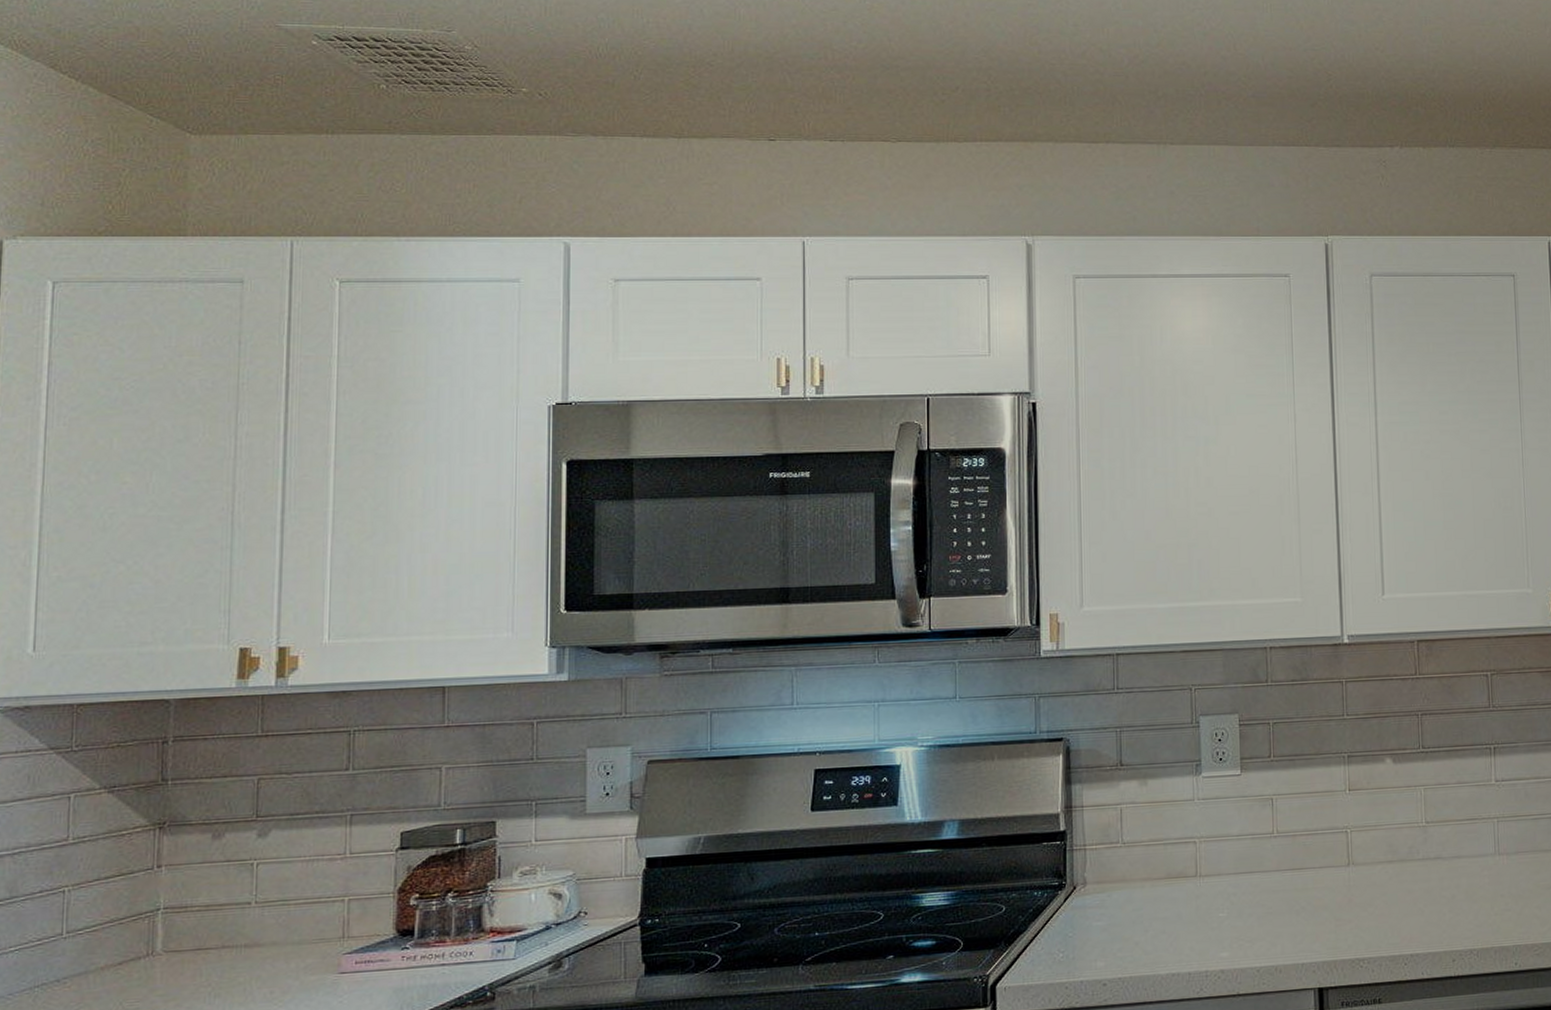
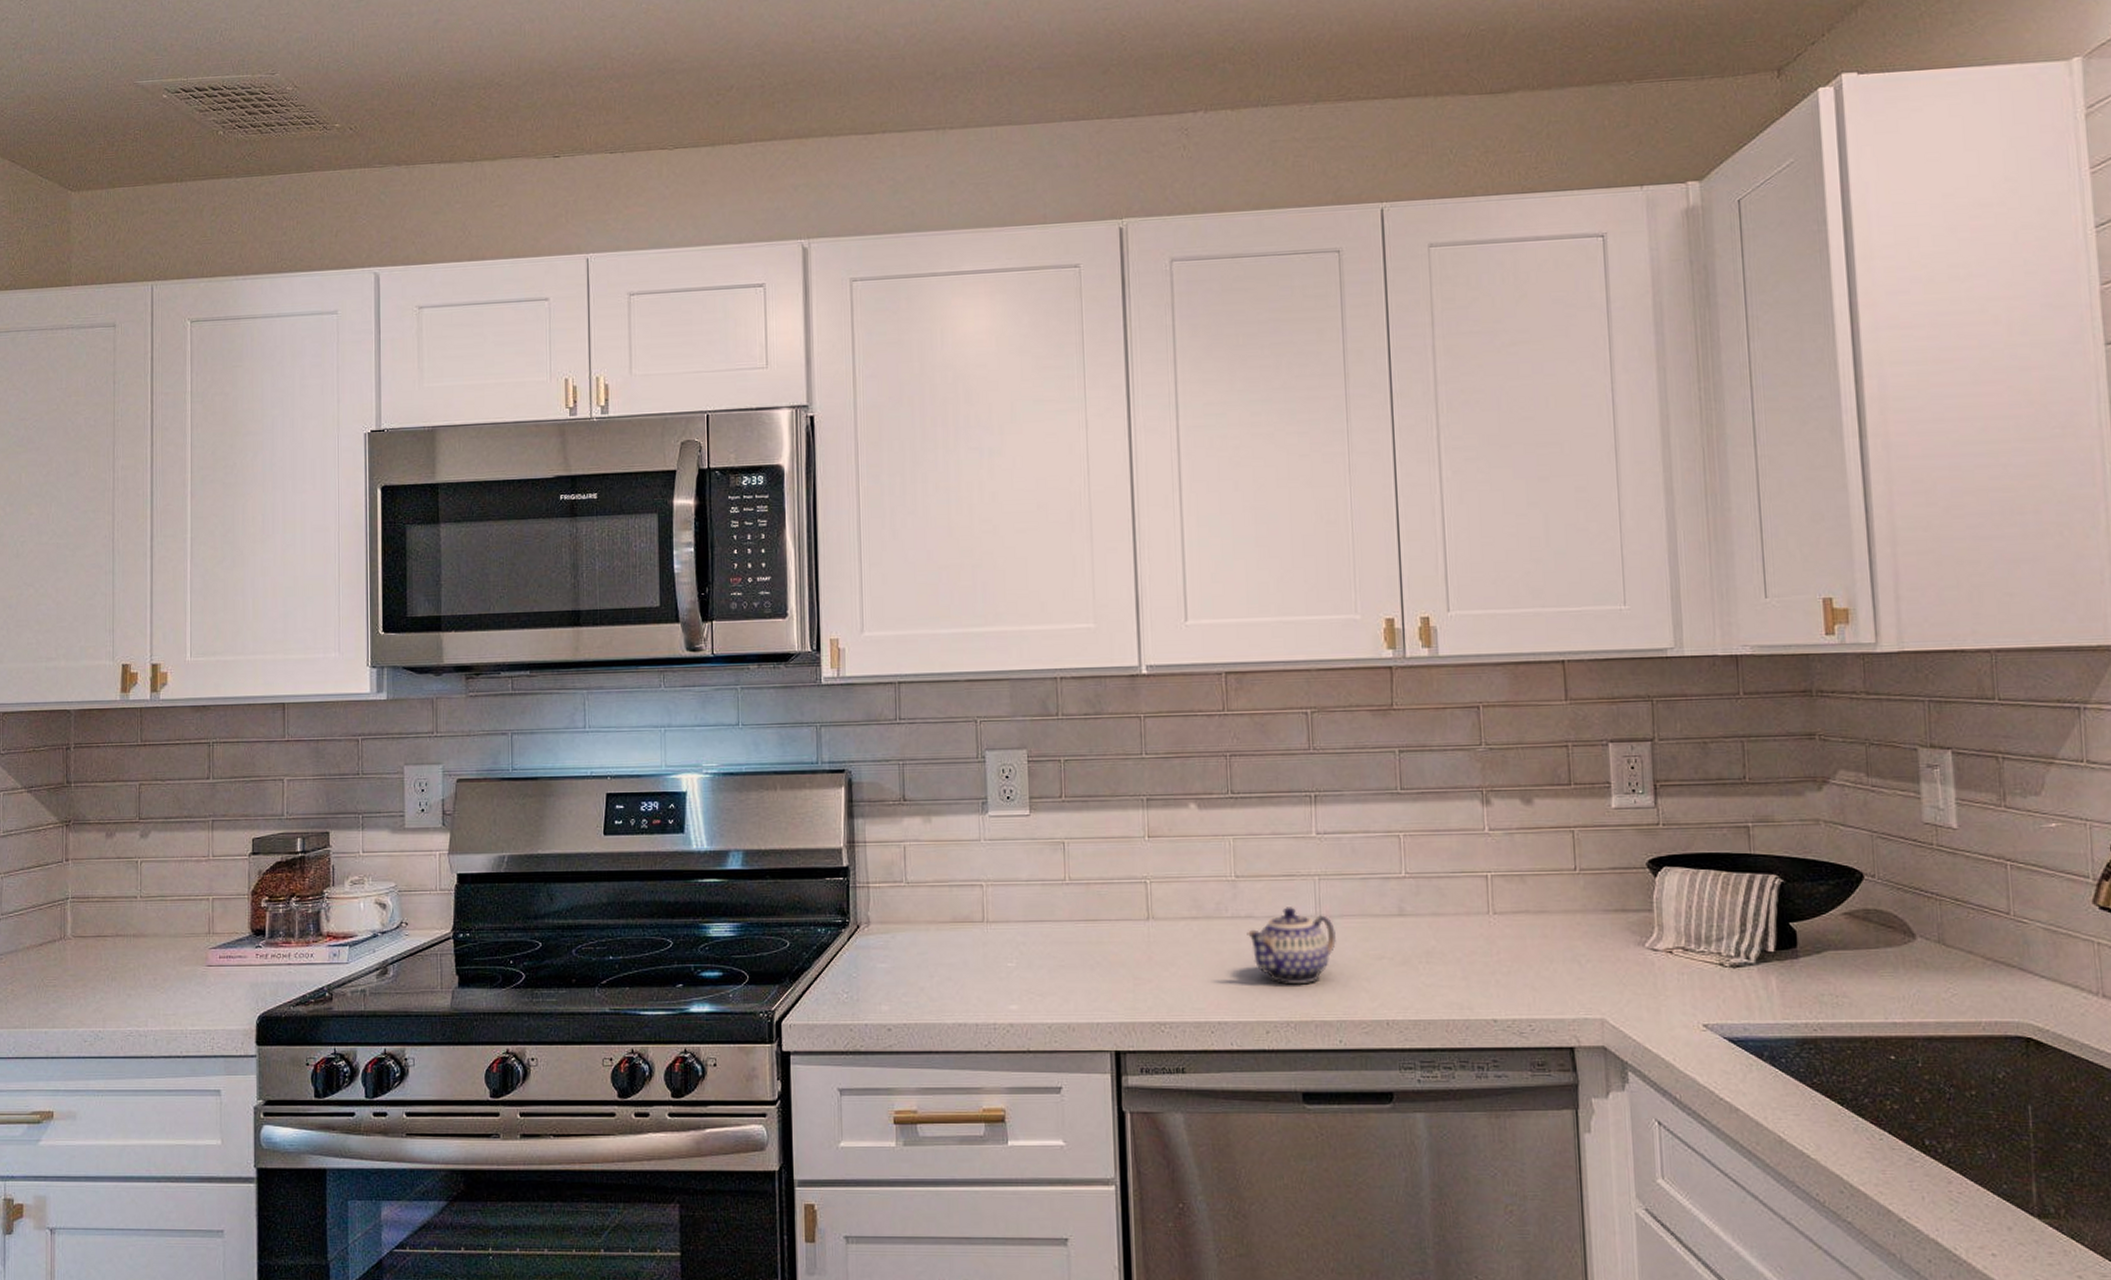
teapot: none [1436,847,1512,916] -> present [1247,907,1336,985]

